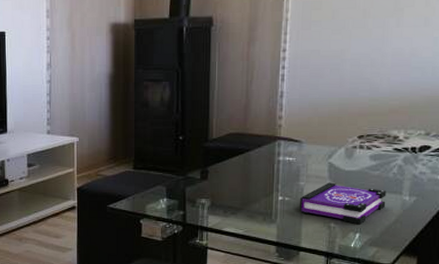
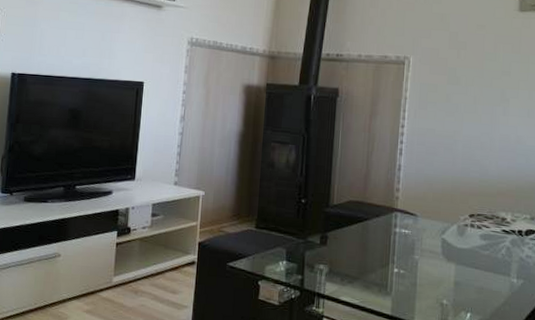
board game: present [300,182,387,225] -> none [414,258,496,304]

